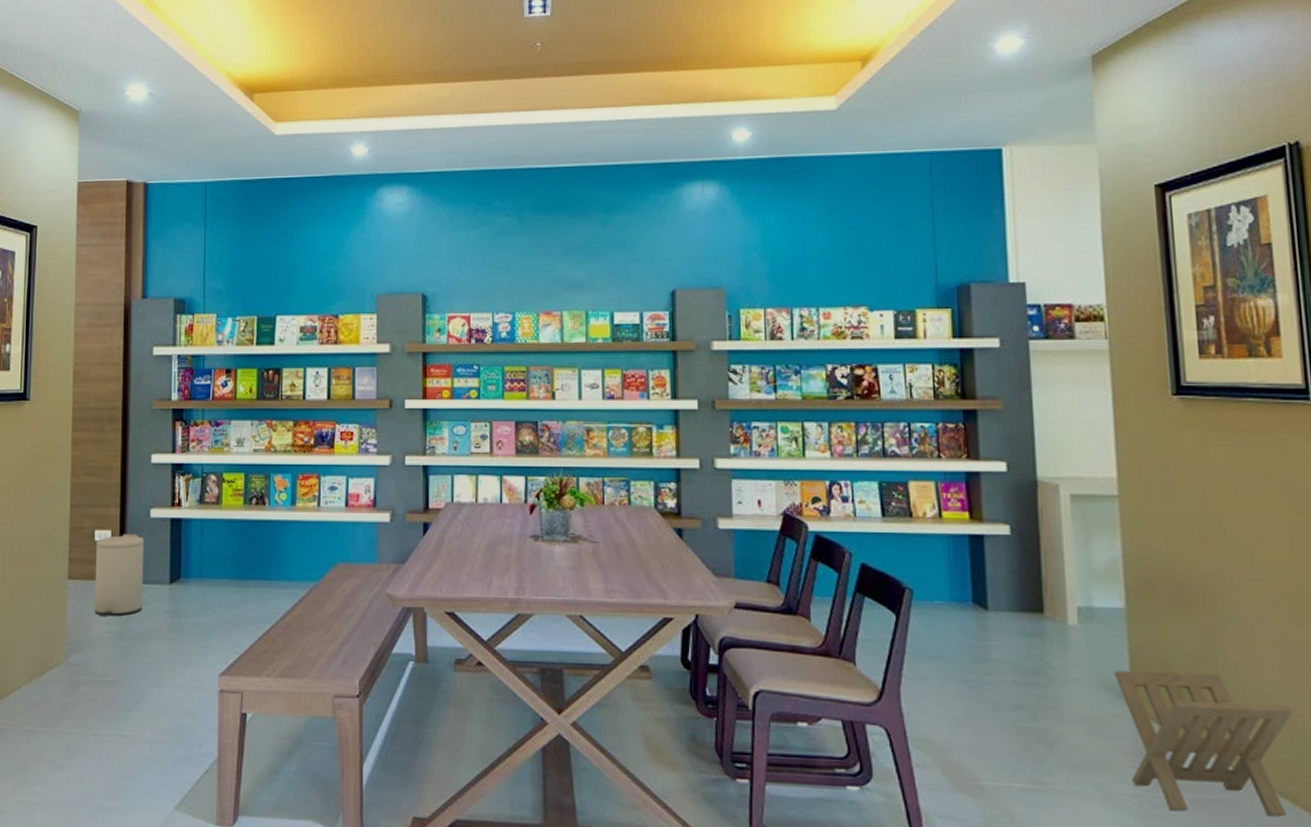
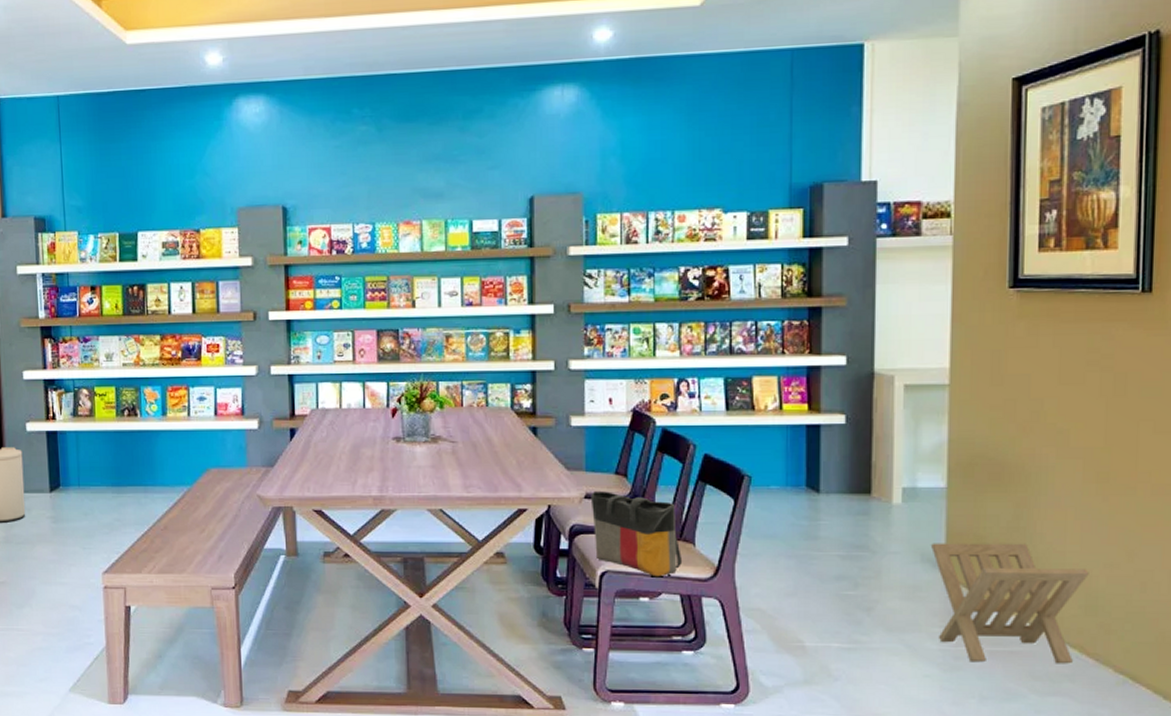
tote bag: none [741,601,842,700] -> present [590,492,681,577]

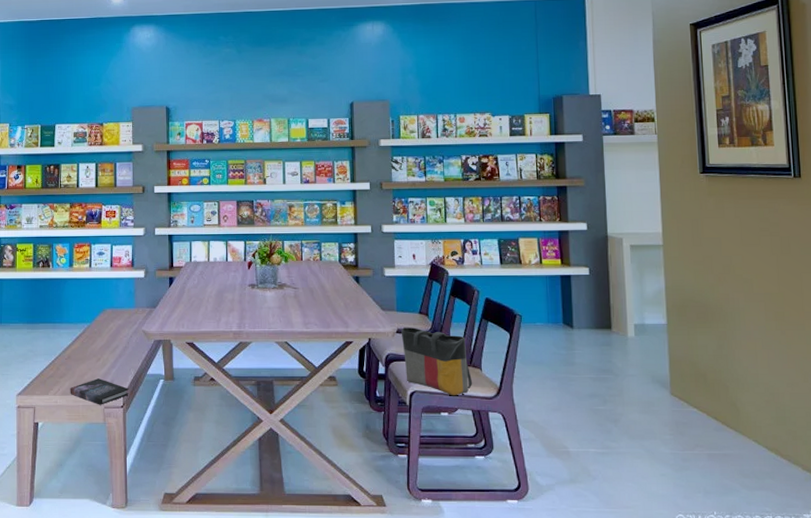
book: none [168,554,242,586] -> present [70,378,129,405]
magazine rack: present [930,543,1089,664] -> none [658,367,777,464]

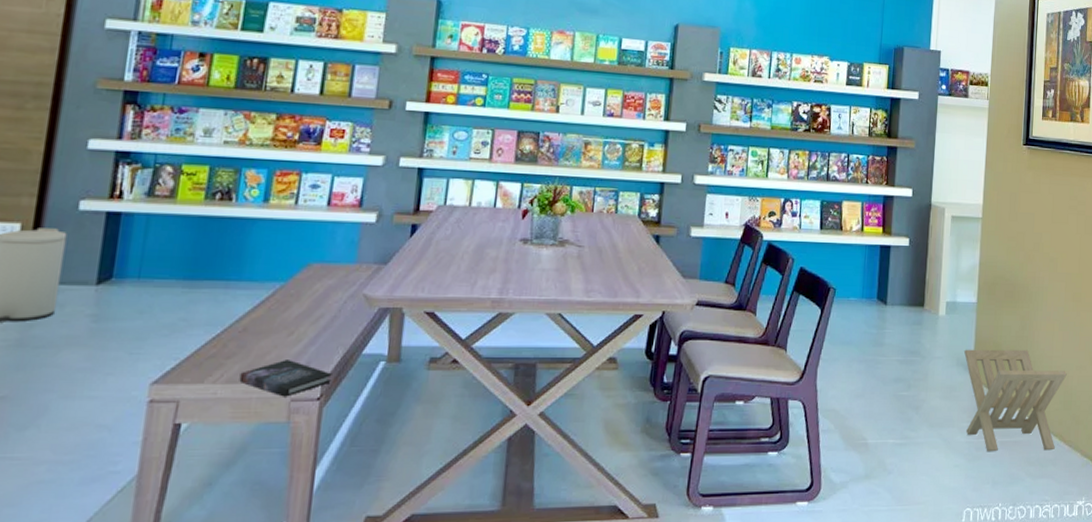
tote bag: present [401,327,472,396] -> none [700,299,775,382]
magazine rack: none [658,367,777,464] -> present [963,349,1067,452]

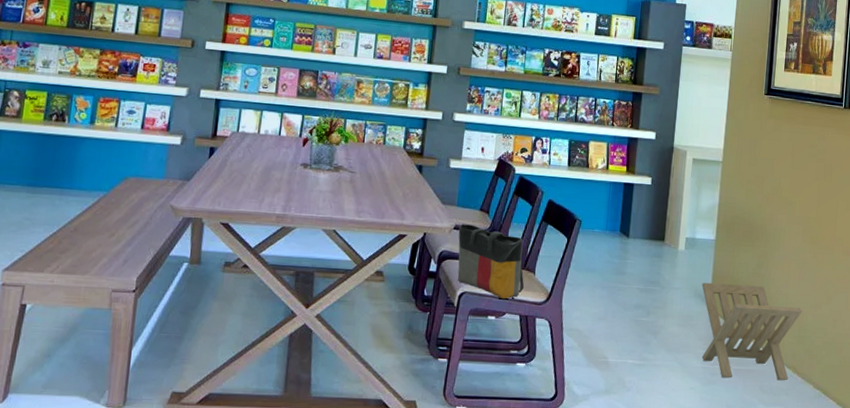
book: present [239,360,332,397] -> none [71,257,145,288]
tote bag: none [700,299,775,382] -> present [457,224,524,300]

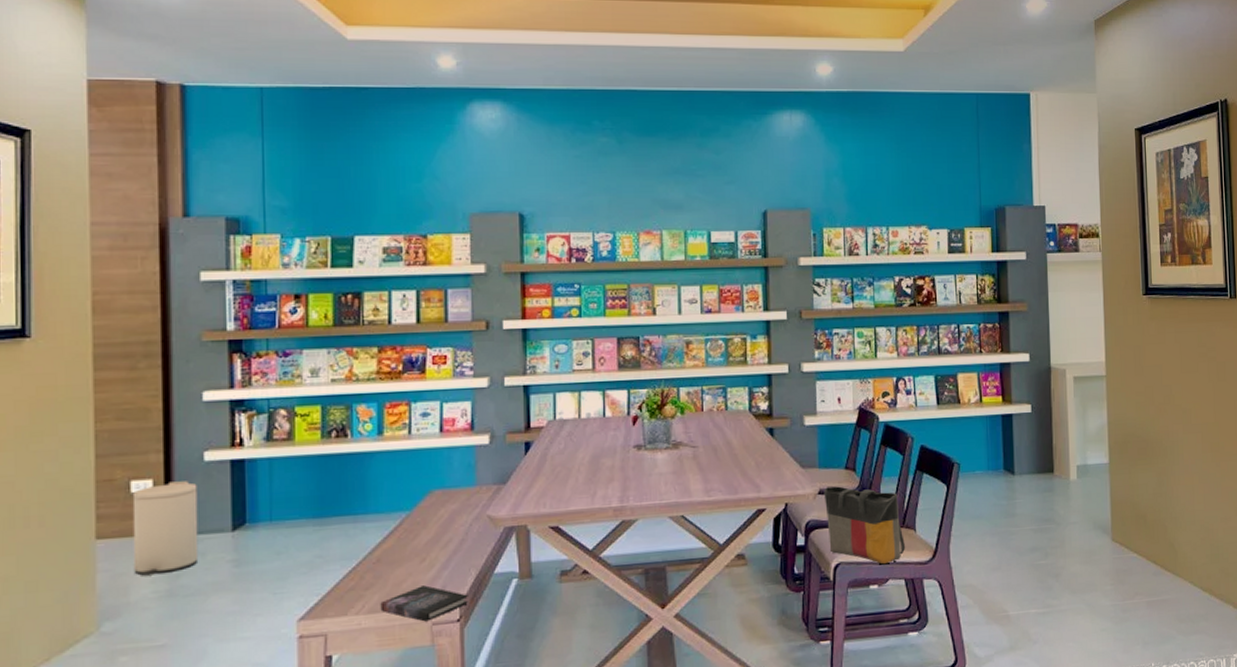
book: none [71,257,145,288] -> present [380,585,468,622]
magazine rack: present [701,282,802,381] -> none [1099,506,1212,613]

